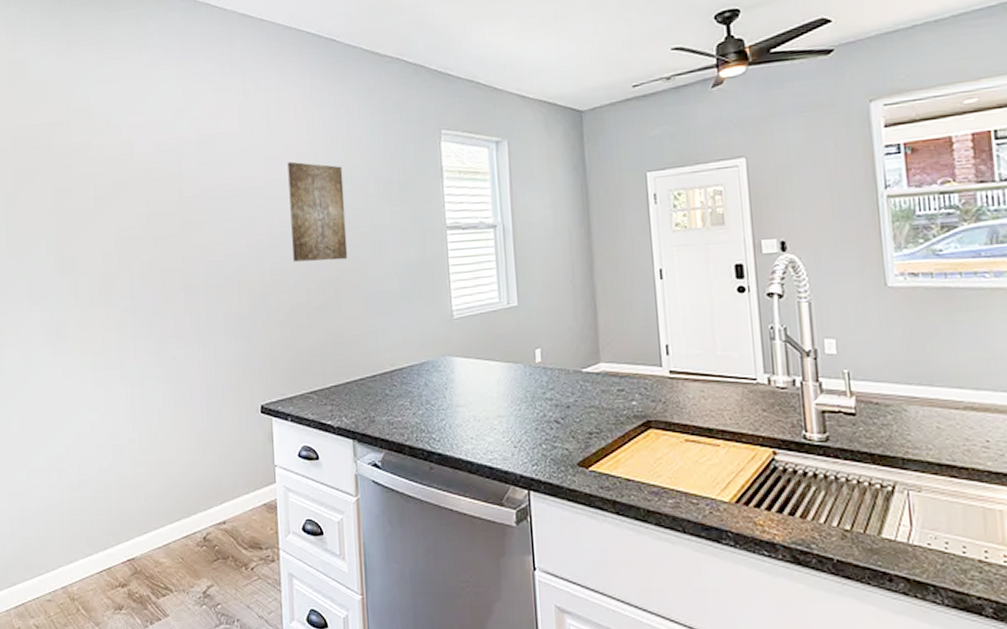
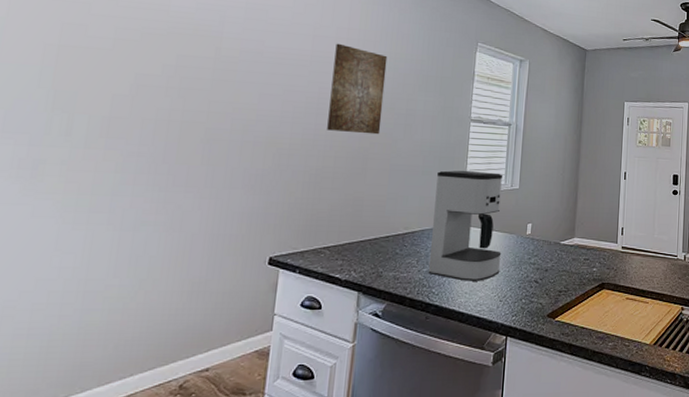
coffee maker: none [418,288,509,424] -> present [428,170,503,281]

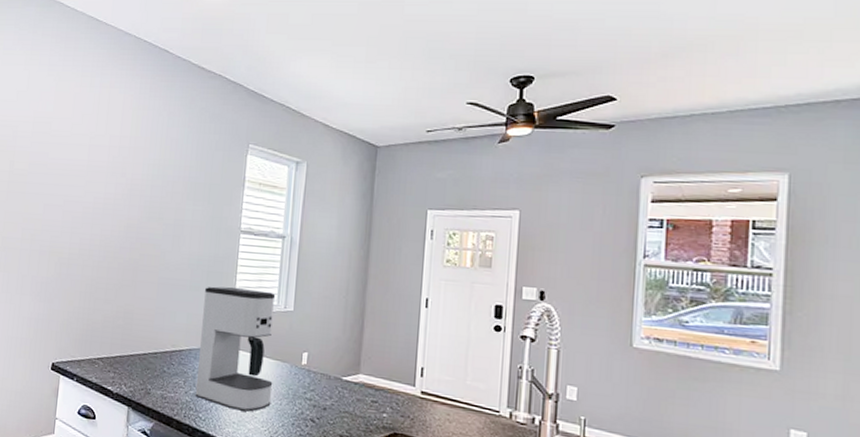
wall art: present [327,43,388,135] -> none [101,152,157,246]

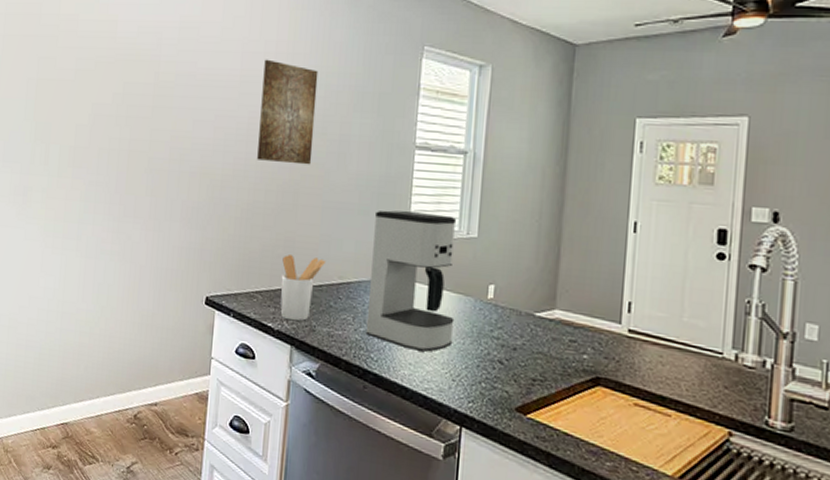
wall art: none [101,152,157,246] -> present [257,59,319,165]
utensil holder: none [119,325,161,385] -> present [280,255,327,321]

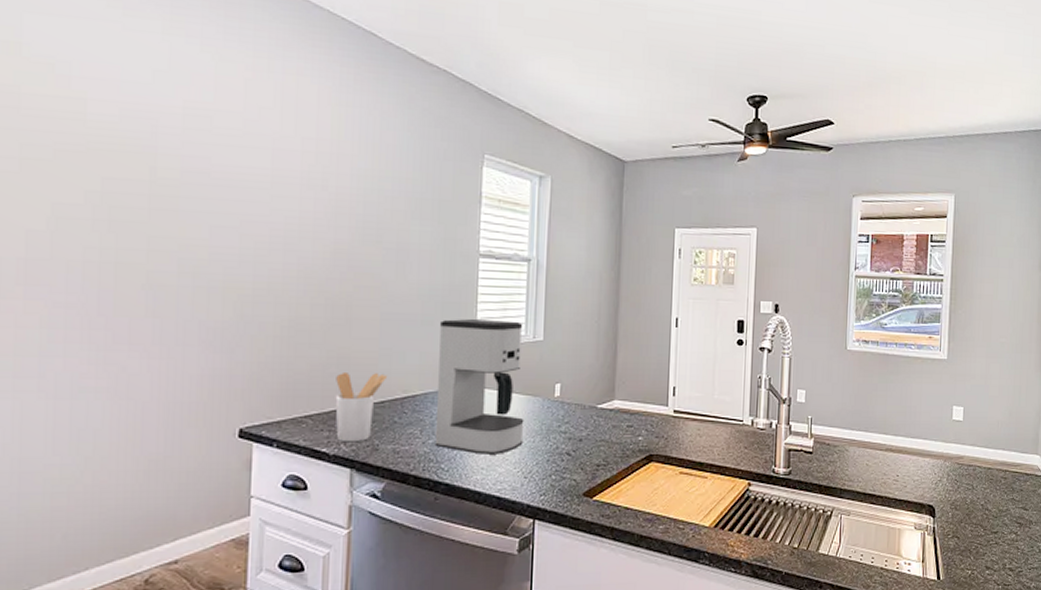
wall art: present [257,59,319,165] -> none [299,158,369,276]

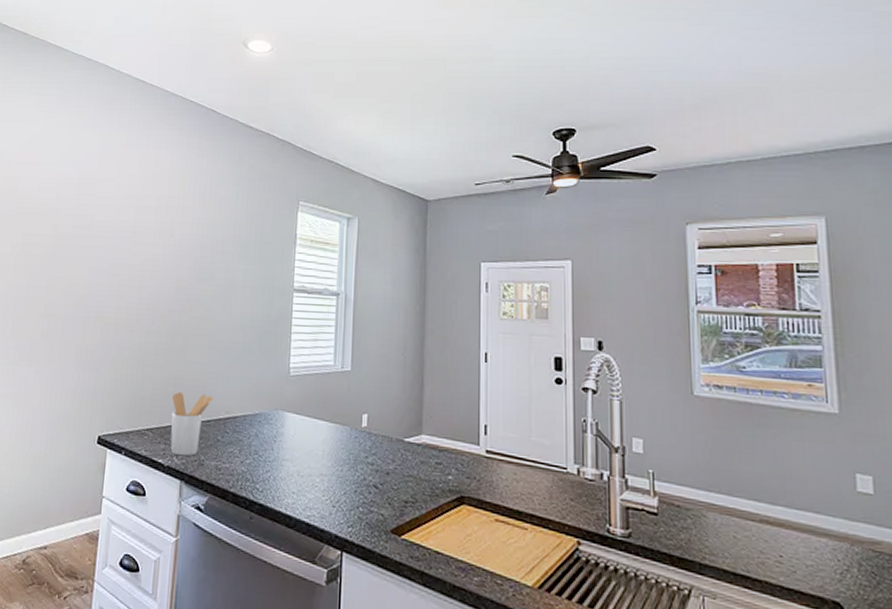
coffee maker: present [434,318,524,454] -> none [251,347,333,480]

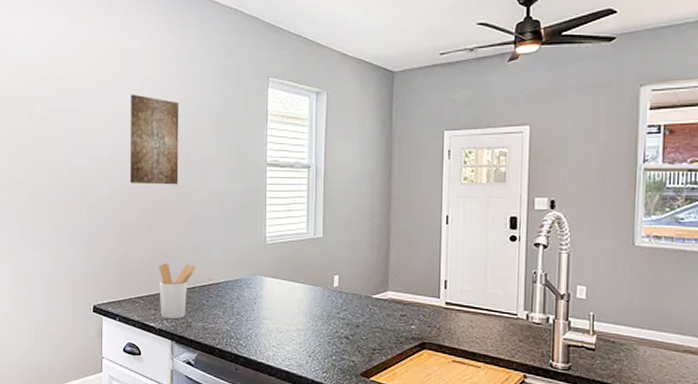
wall art: none [149,212,206,308] -> present [130,94,179,185]

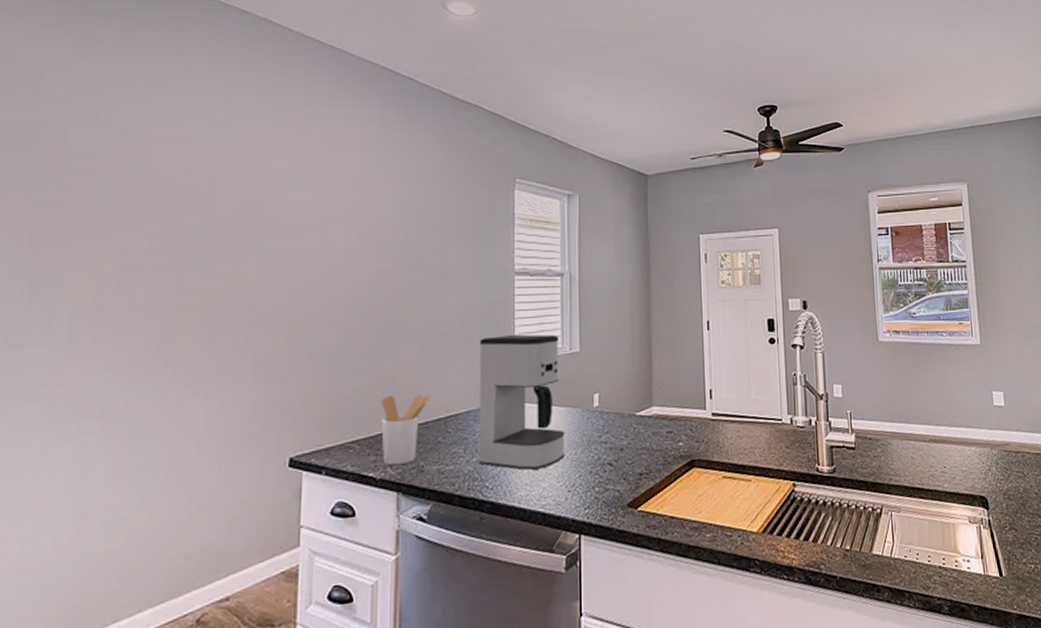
wall art: present [130,94,179,185] -> none [345,195,410,301]
coffee maker: none [234,218,308,335] -> present [478,334,565,470]

